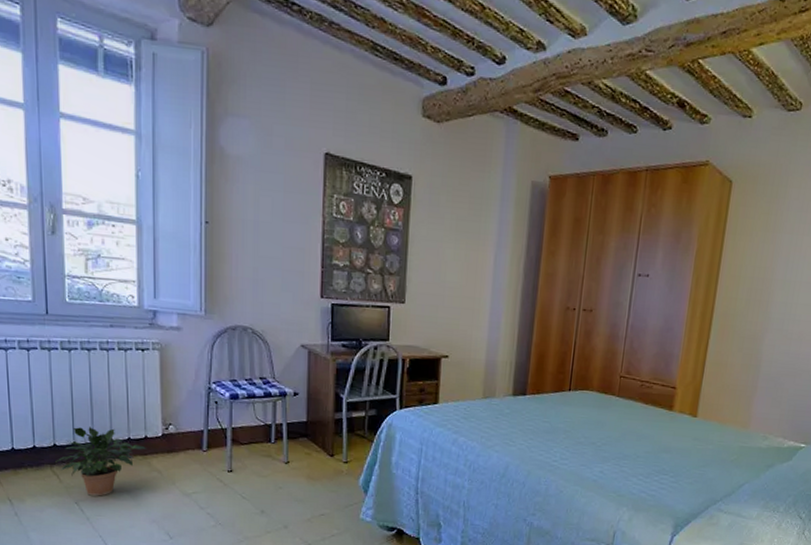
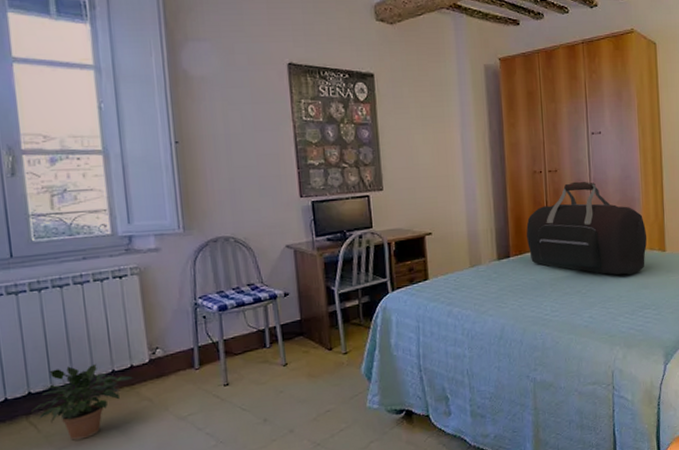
duffel bag: none [546,325,680,435] -> present [526,181,647,275]

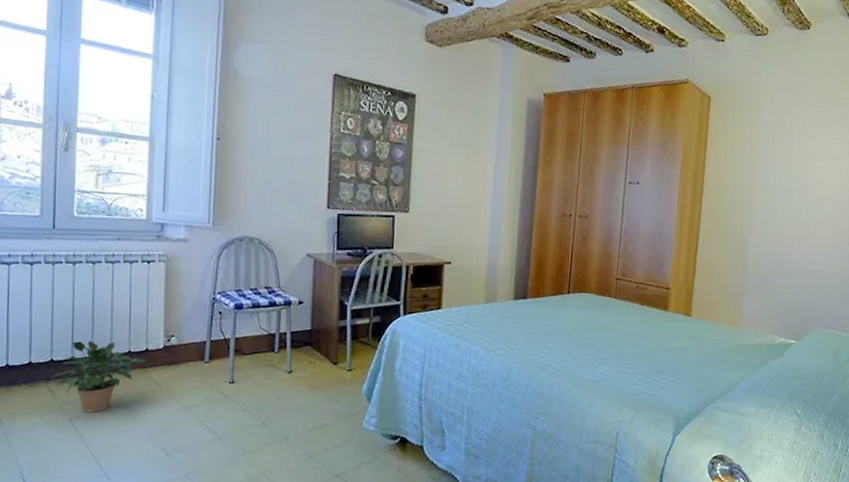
duffel bag: present [526,181,647,275] -> none [546,230,674,335]

